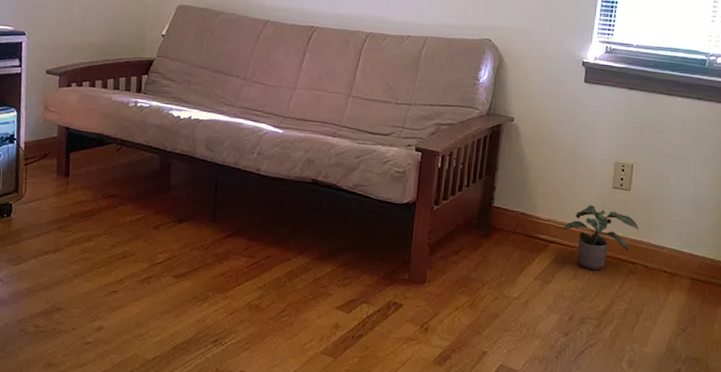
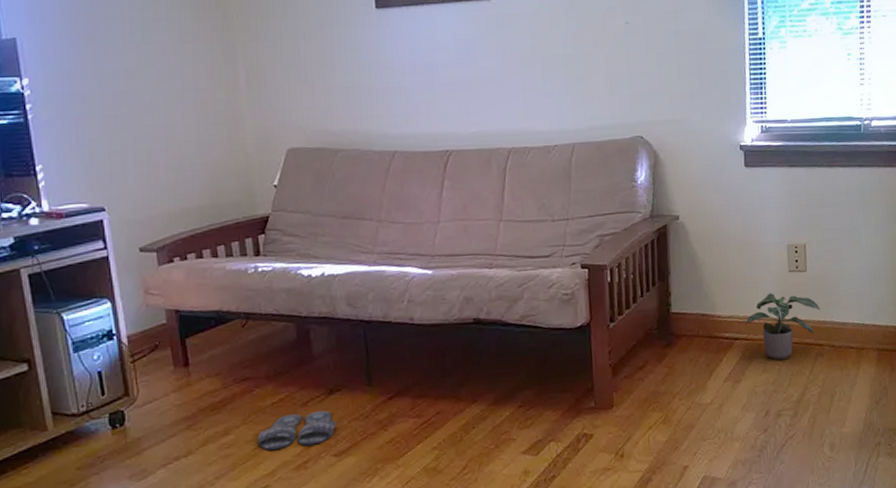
slippers: none [113,233,181,265] -> present [257,410,338,451]

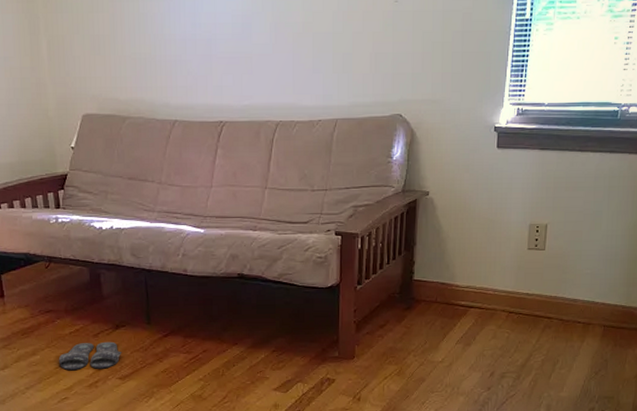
potted plant: present [744,293,820,361] -> none [480,268,554,329]

